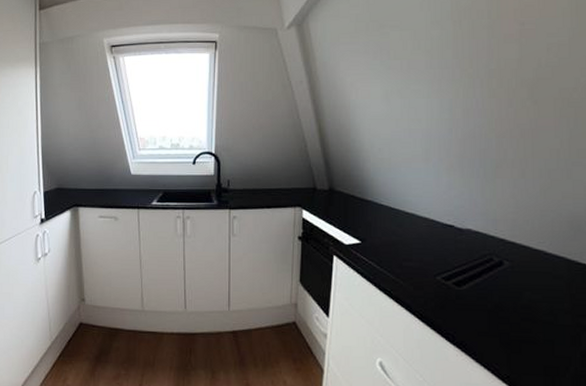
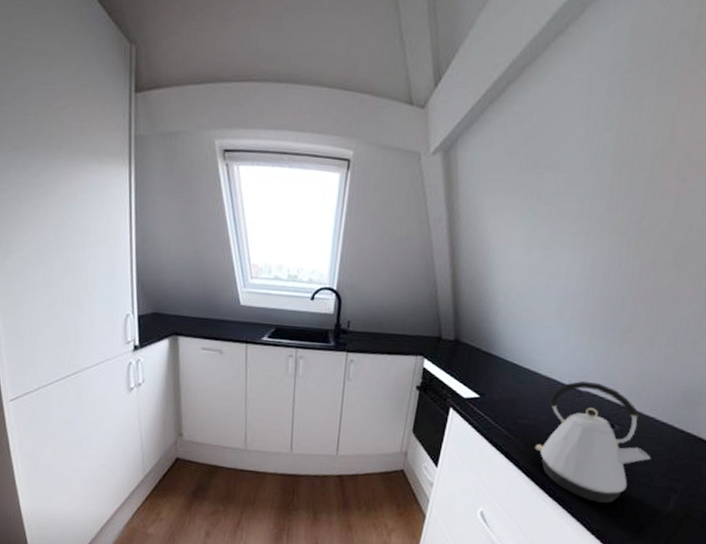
kettle: none [425,218,550,346] -> present [535,380,651,503]

